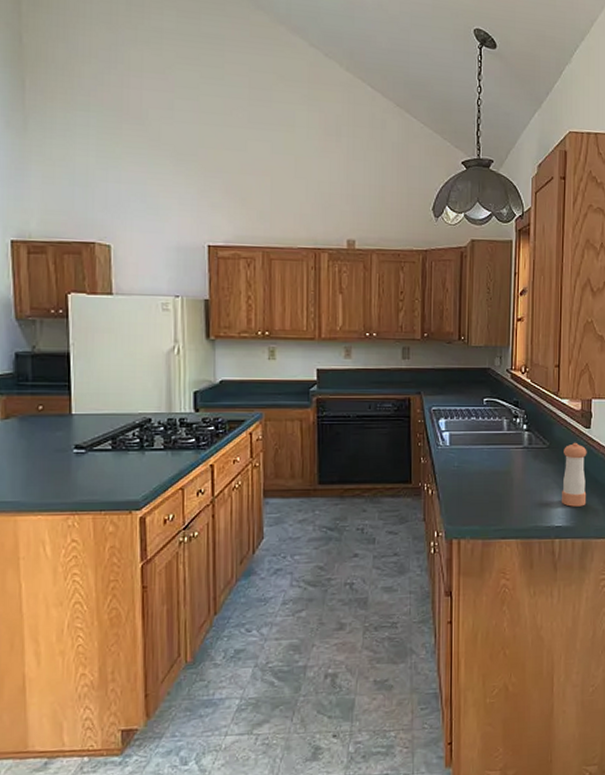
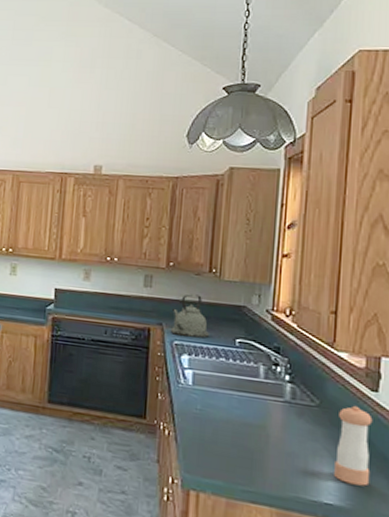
kettle: none [428,362,461,401] -> present [170,294,209,339]

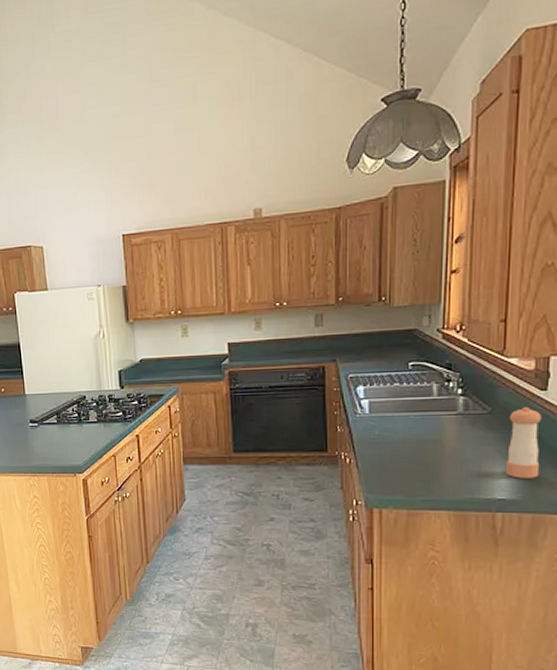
kettle: present [170,294,209,339] -> none [344,325,382,368]

